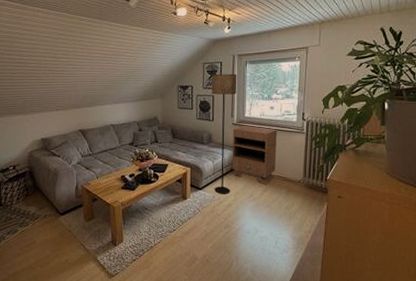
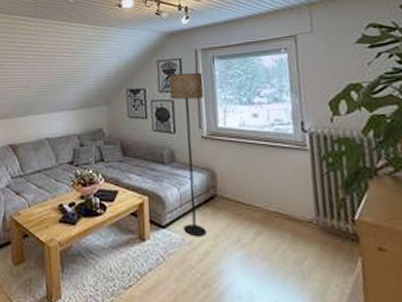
nightstand: present [232,125,277,184] -> none [202,139,271,224]

